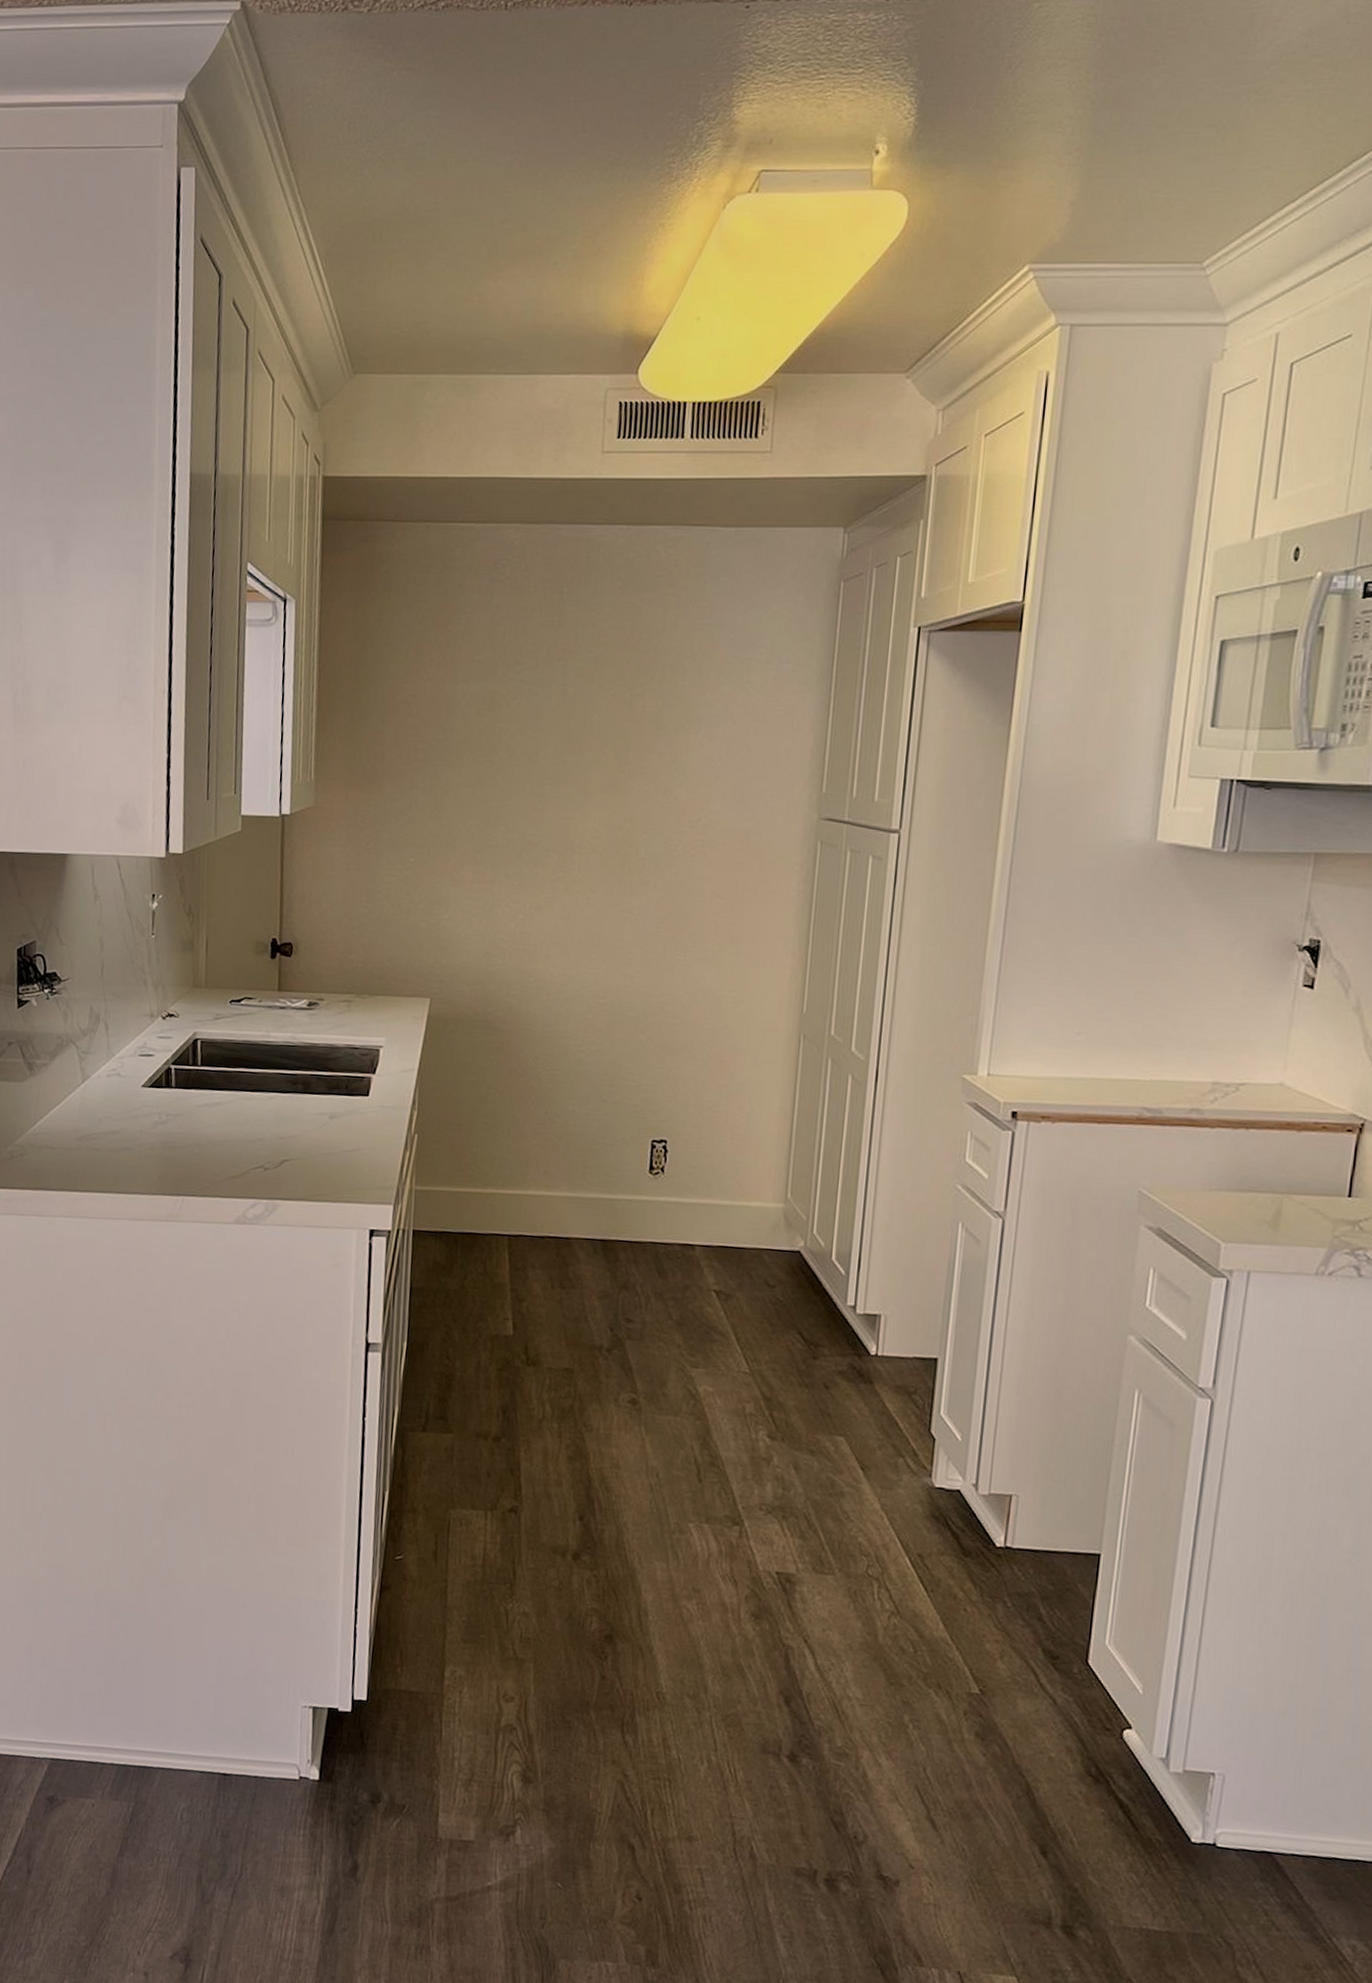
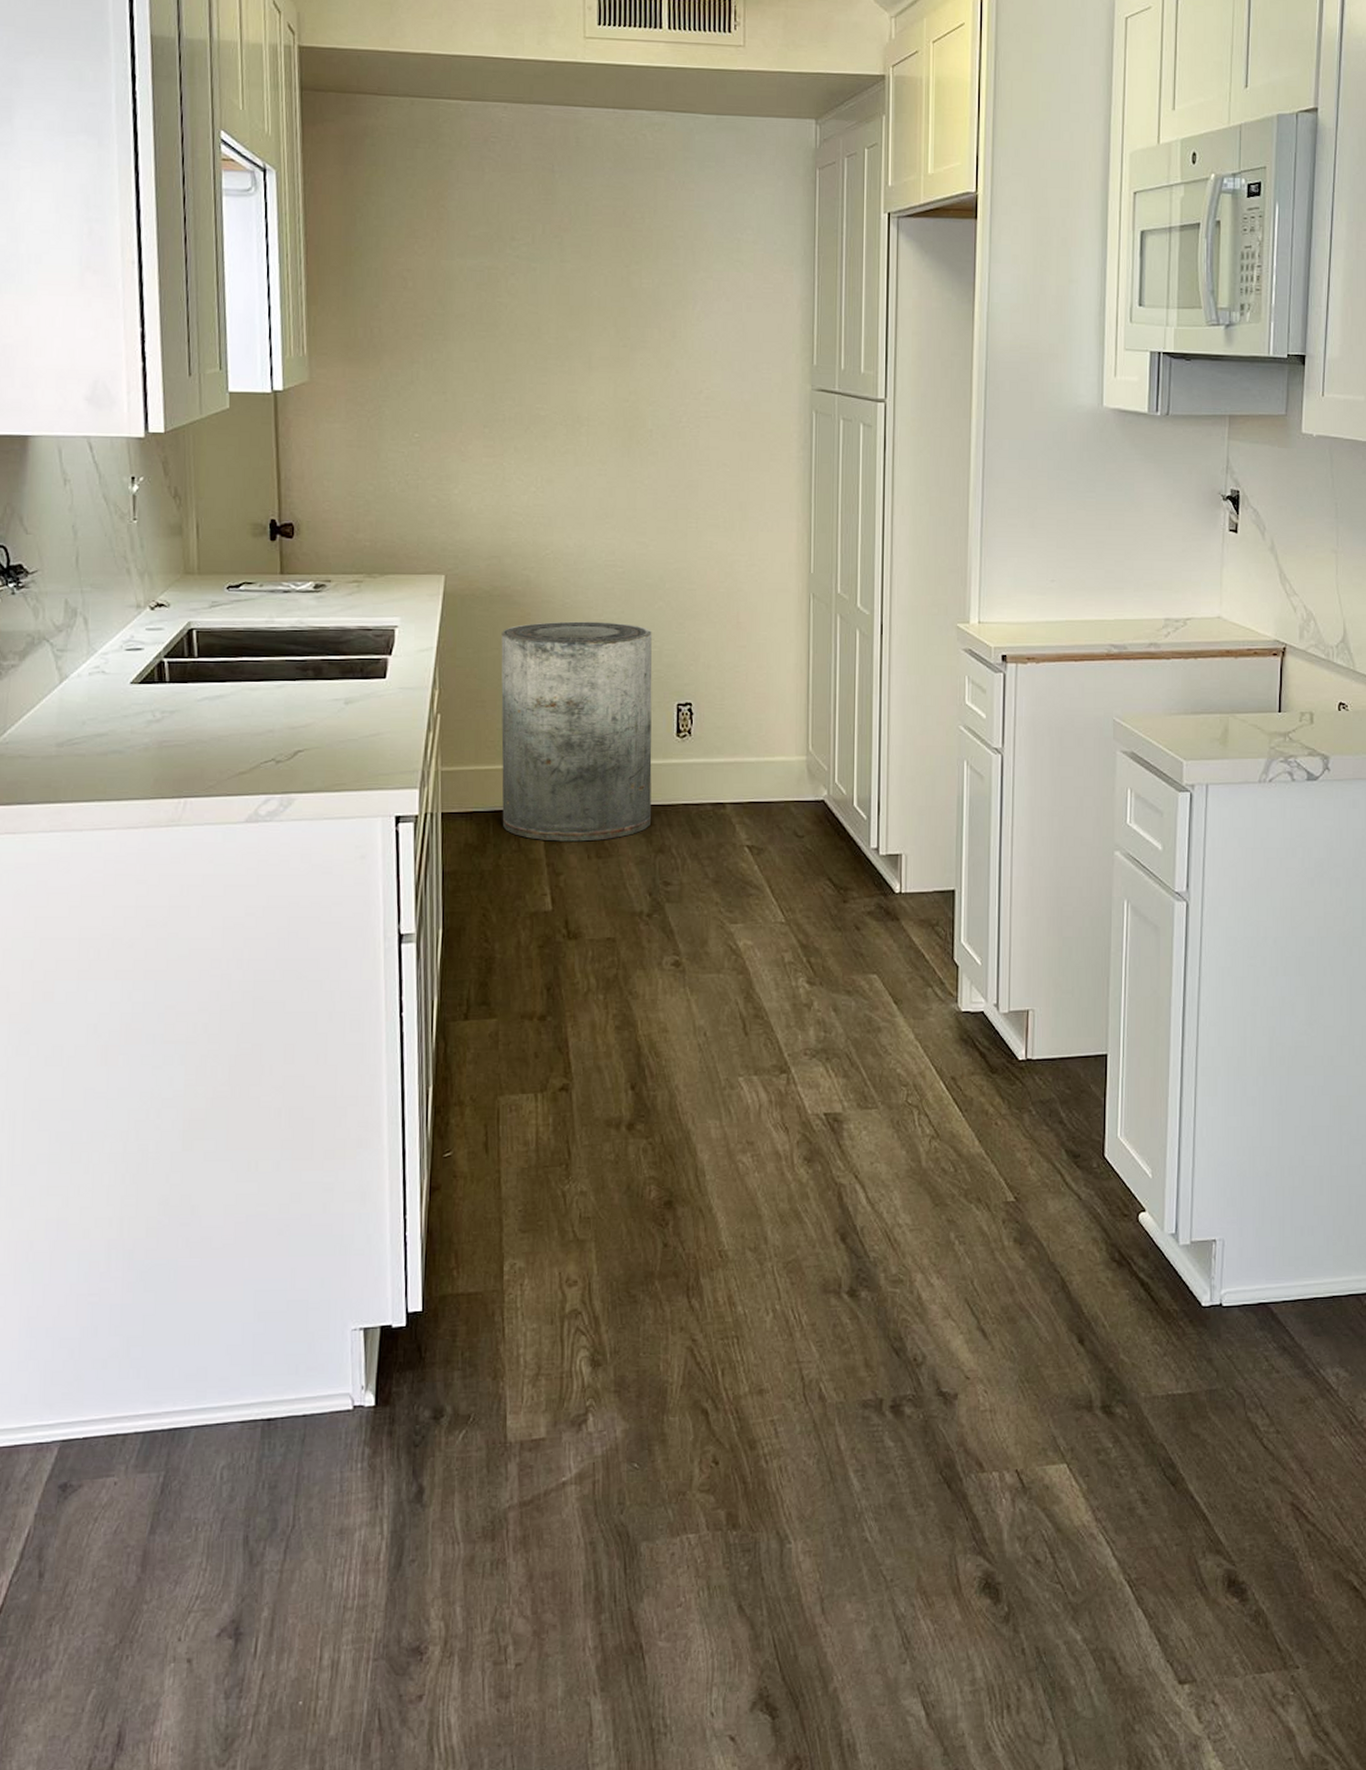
trash can: none [470,1050,631,1271] -> present [501,621,652,842]

